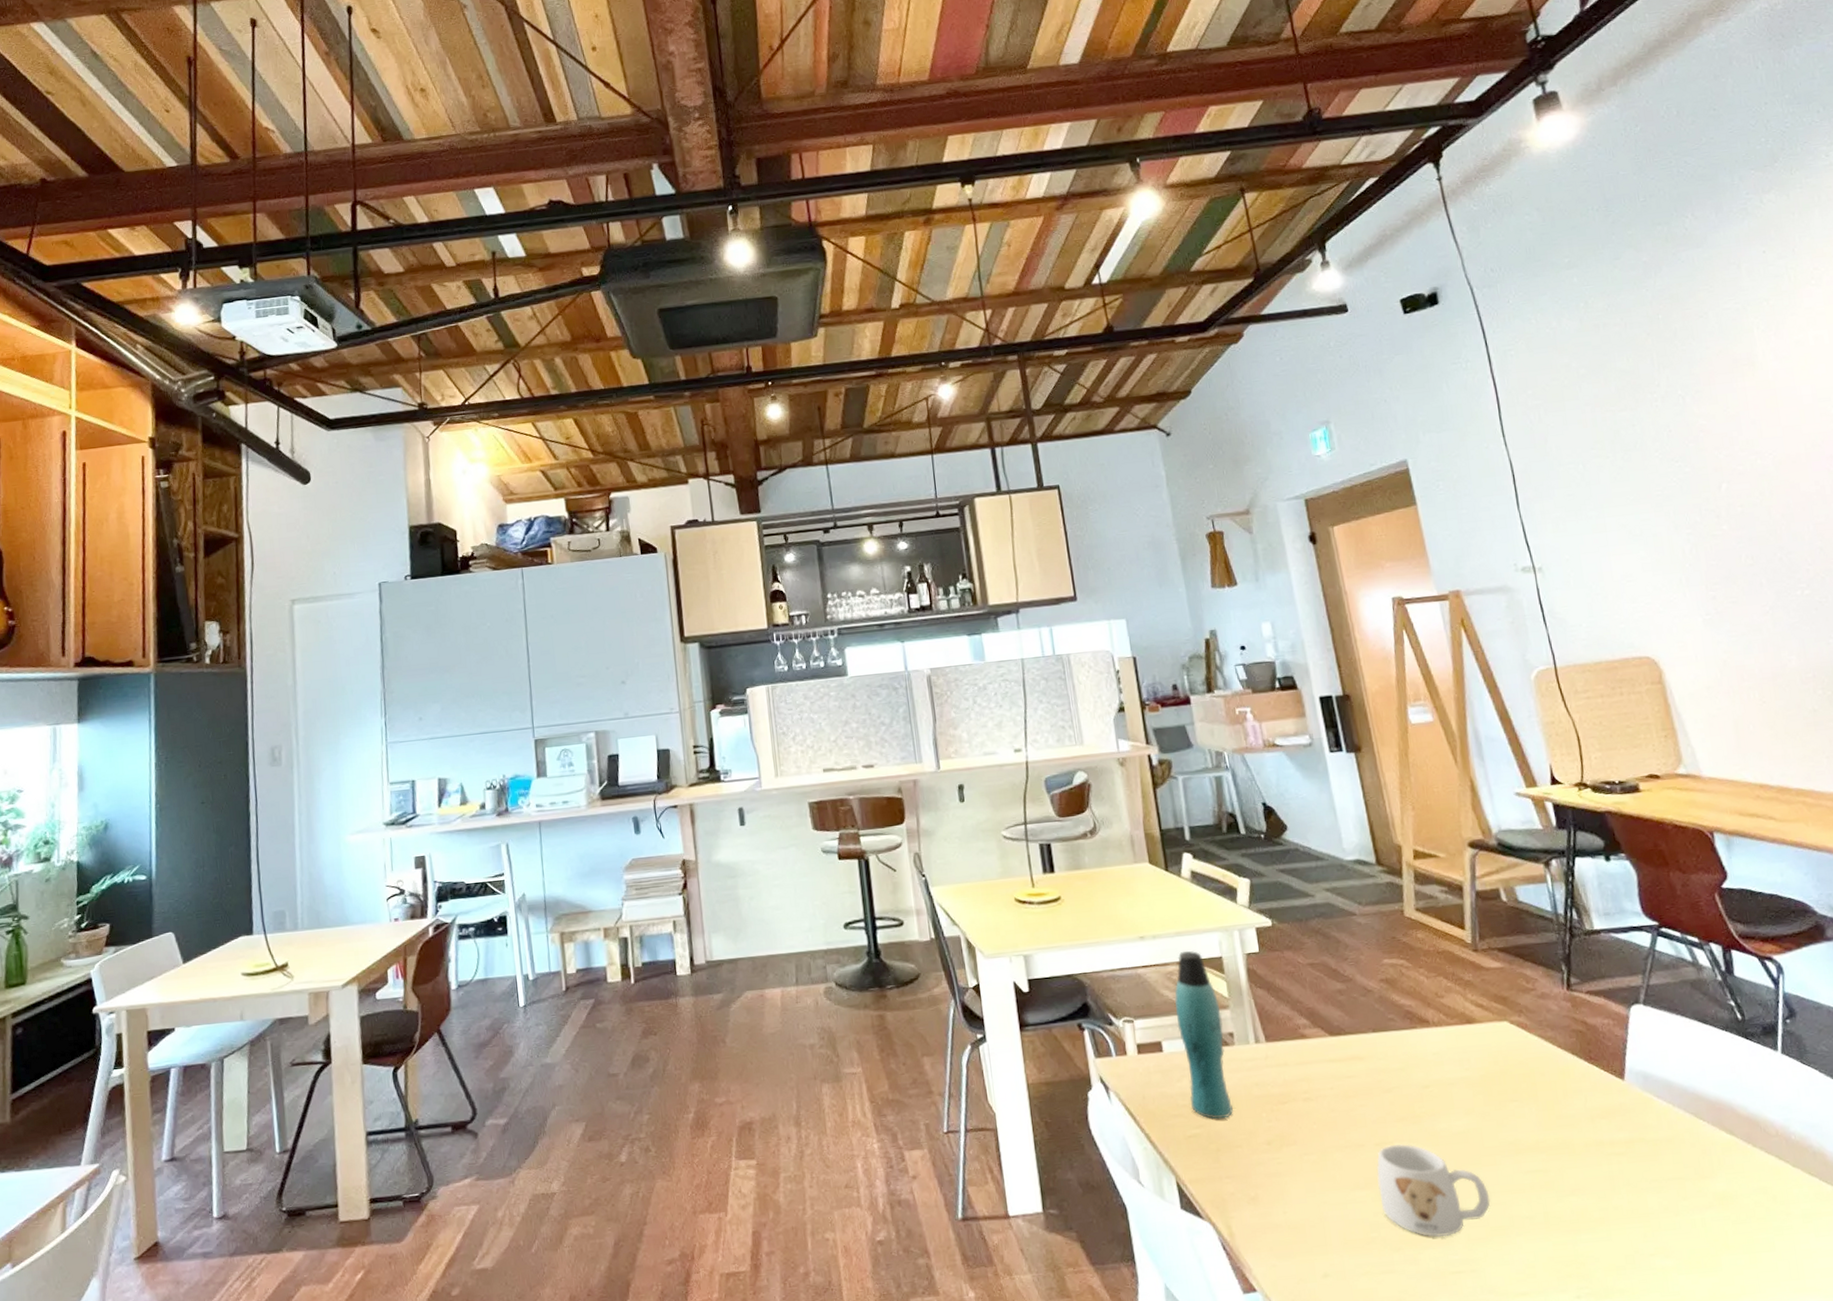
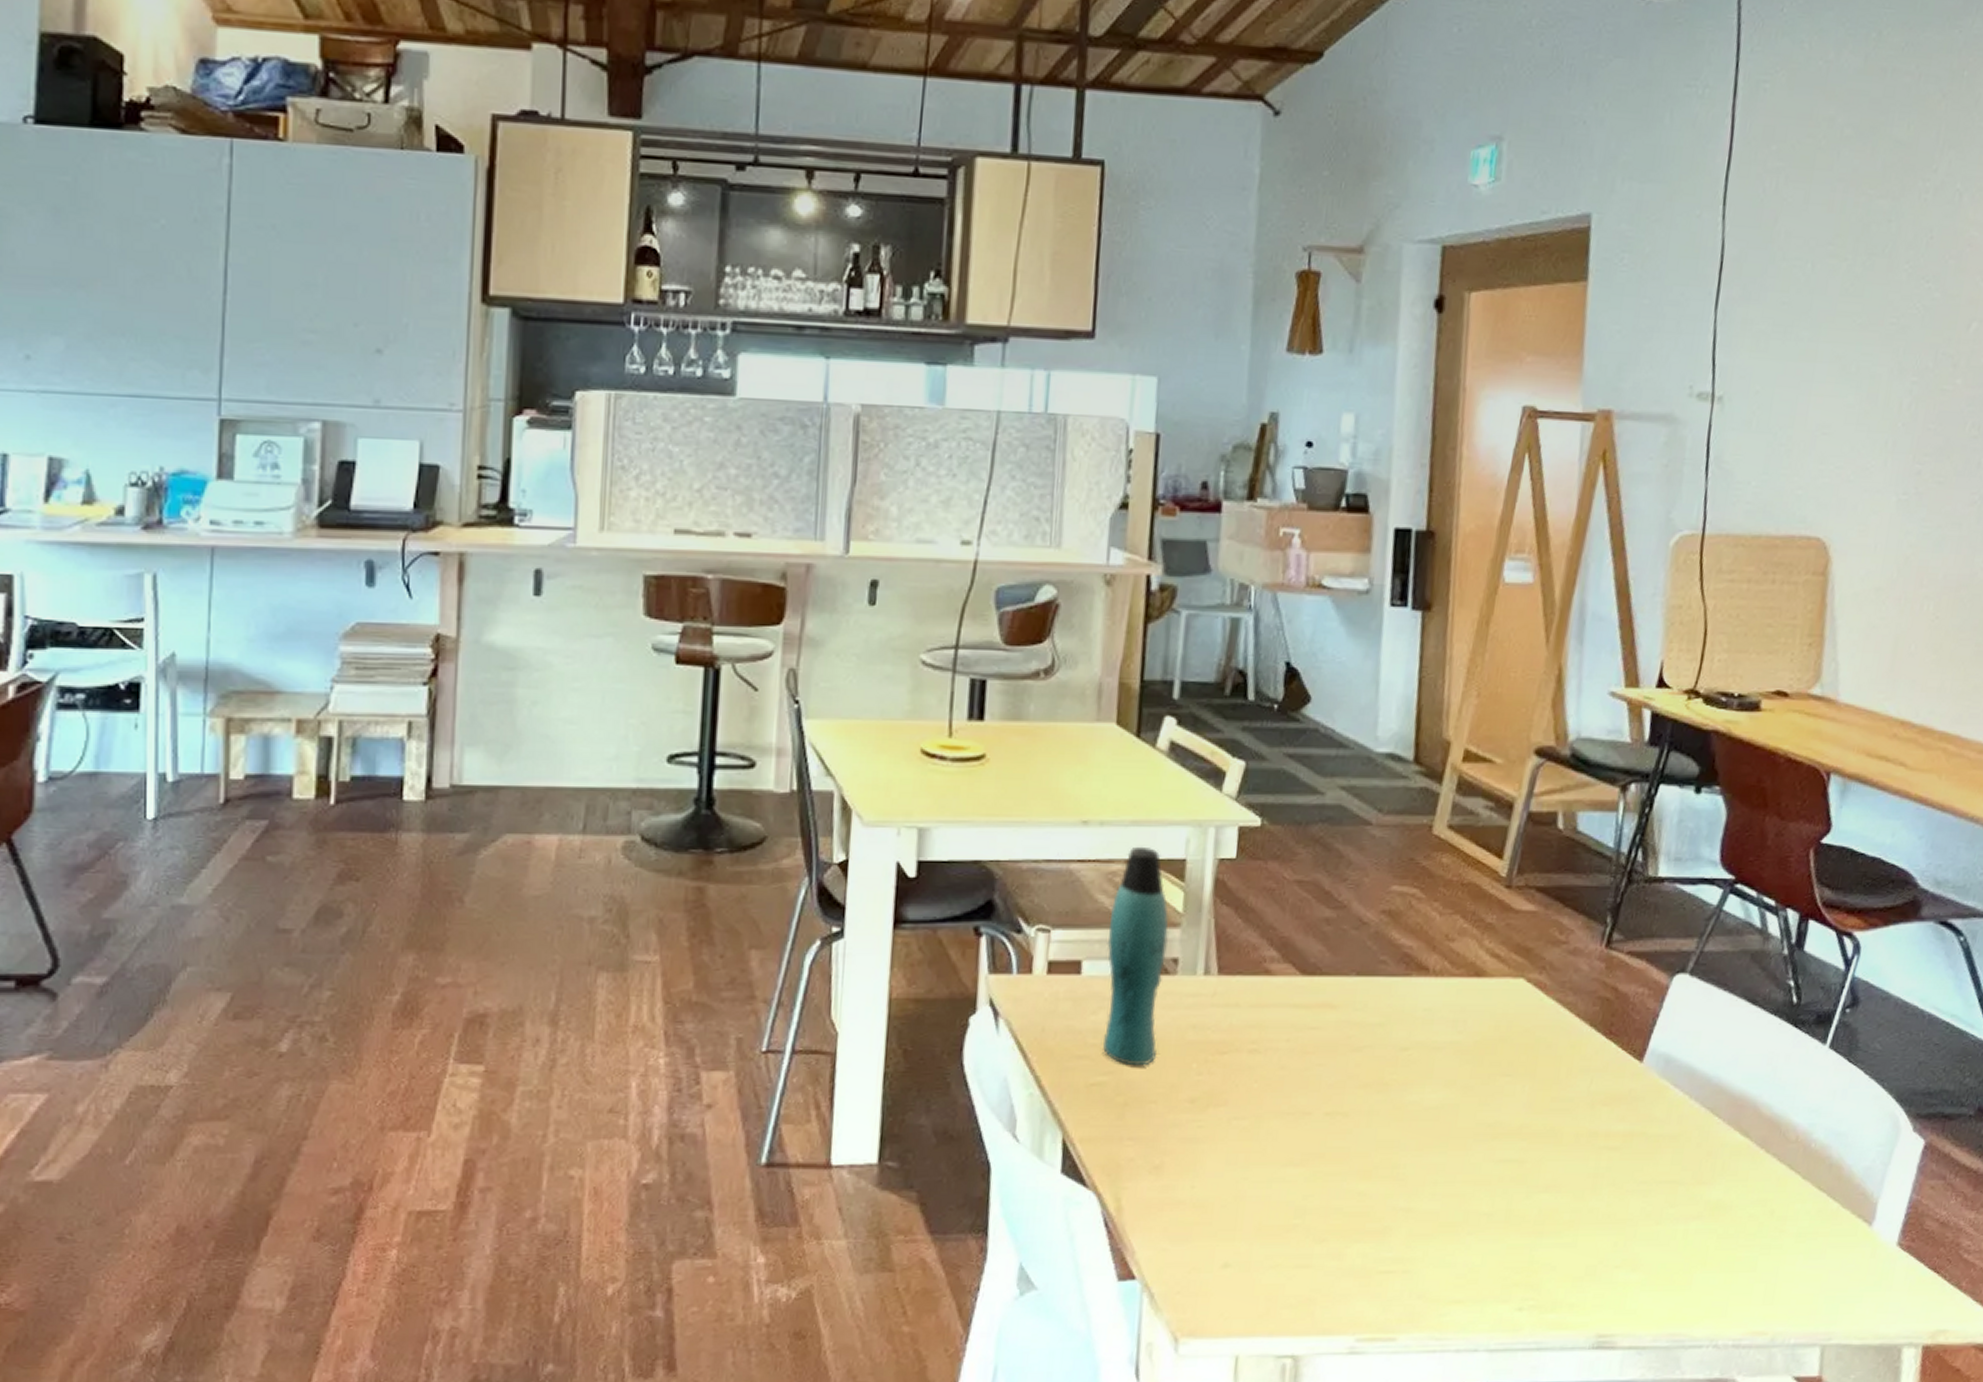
mug: present [1376,1144,1490,1238] -> none [1313,1116,1449,1230]

